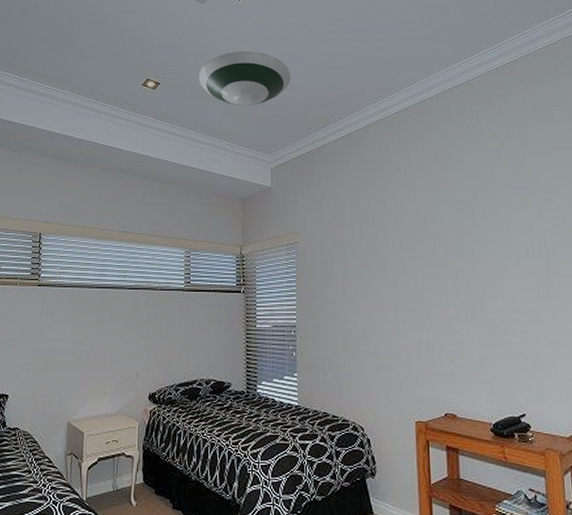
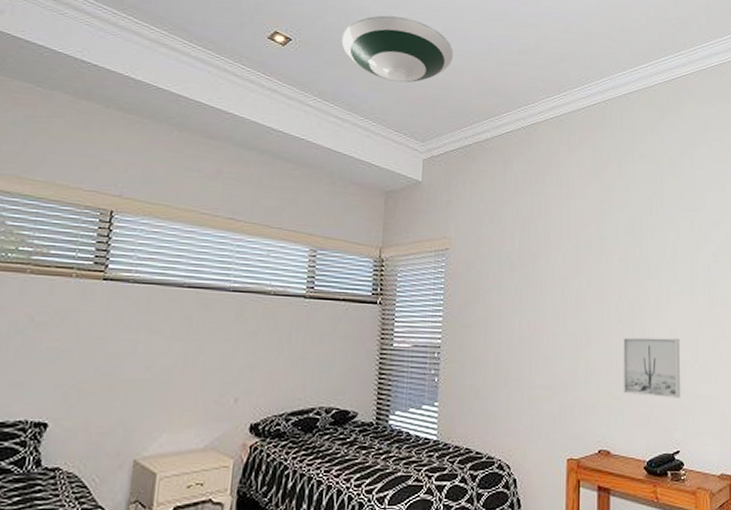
wall art: none [462,309,524,365] -> present [623,337,681,398]

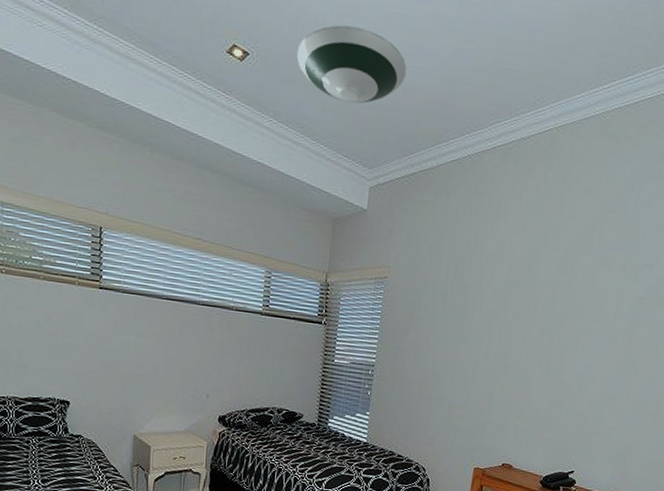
wall art: present [623,337,681,398] -> none [531,369,592,427]

